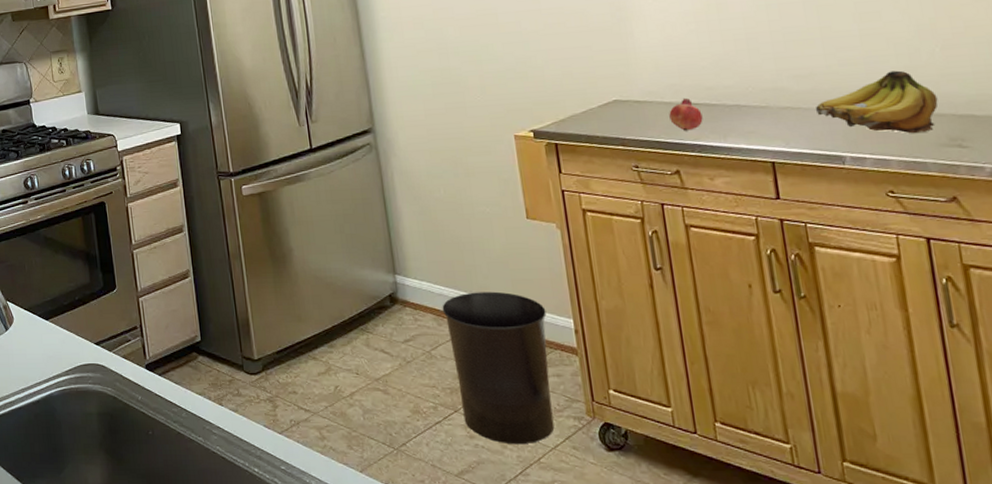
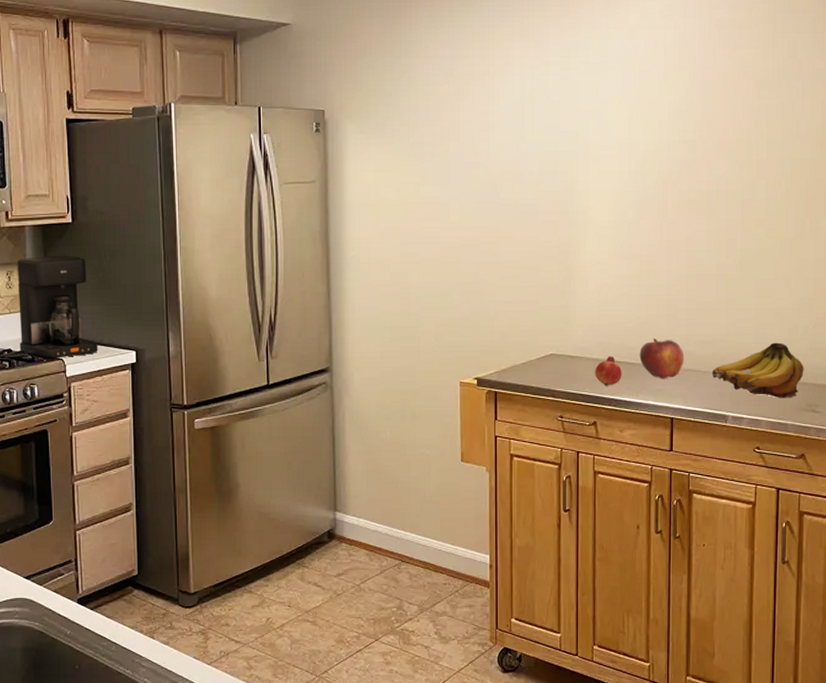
coffee maker: none [66,39,145,137] -> present [17,255,98,360]
waste bin: present [442,291,555,445] -> none [375,529,467,669]
fruit: none [720,75,779,120] -> present [639,338,685,379]

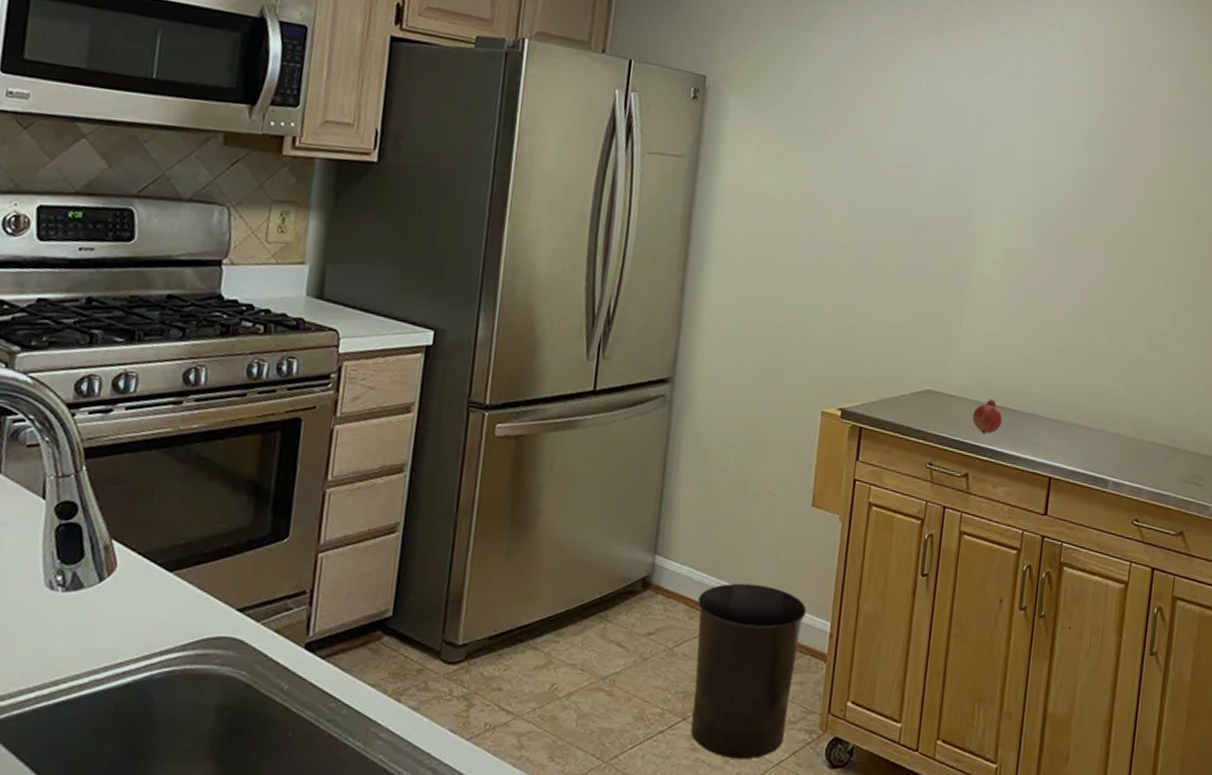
coffee maker: present [17,255,98,360] -> none [281,197,388,330]
waste bin: none [375,529,467,669] -> present [690,583,807,760]
fruit: present [639,338,685,379] -> none [1022,384,1070,432]
fruit: present [711,342,804,399] -> none [1096,403,1192,468]

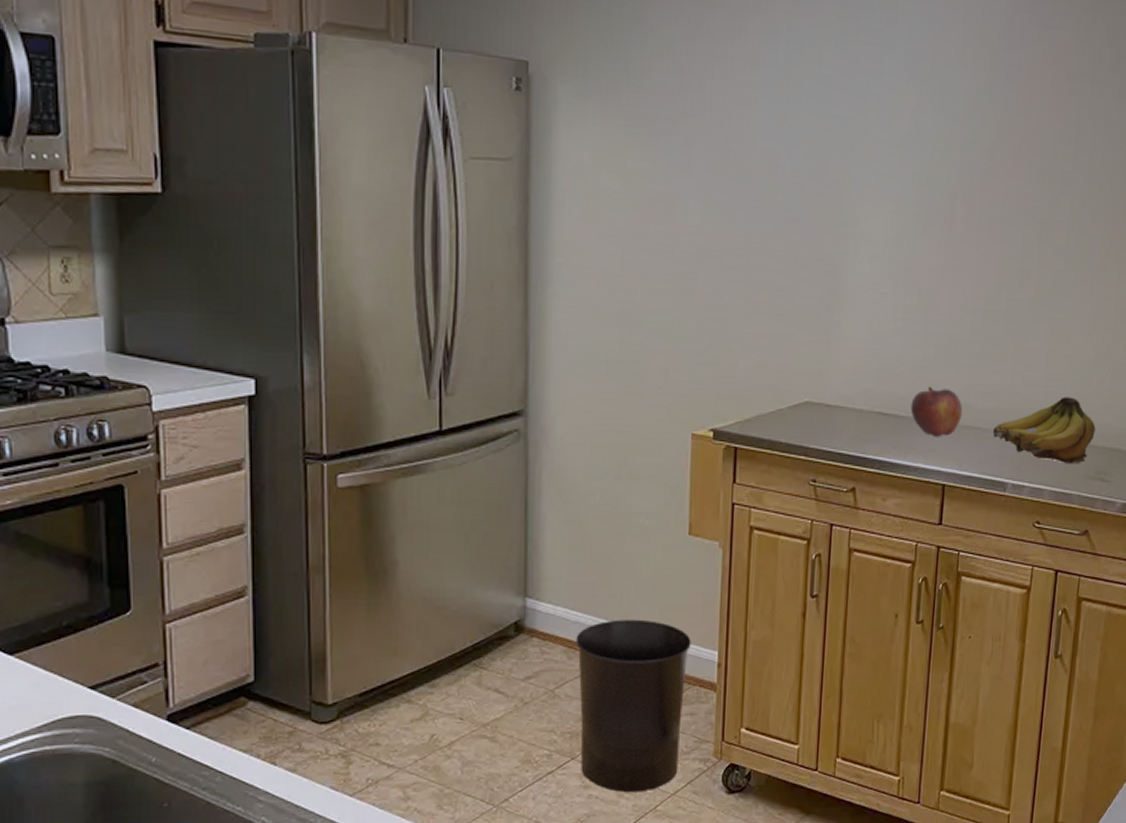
fruit: present [972,398,1002,434] -> none [857,406,889,444]
fruit: none [1022,384,1070,432] -> present [910,386,963,437]
fruit: none [1096,403,1192,468] -> present [992,396,1096,464]

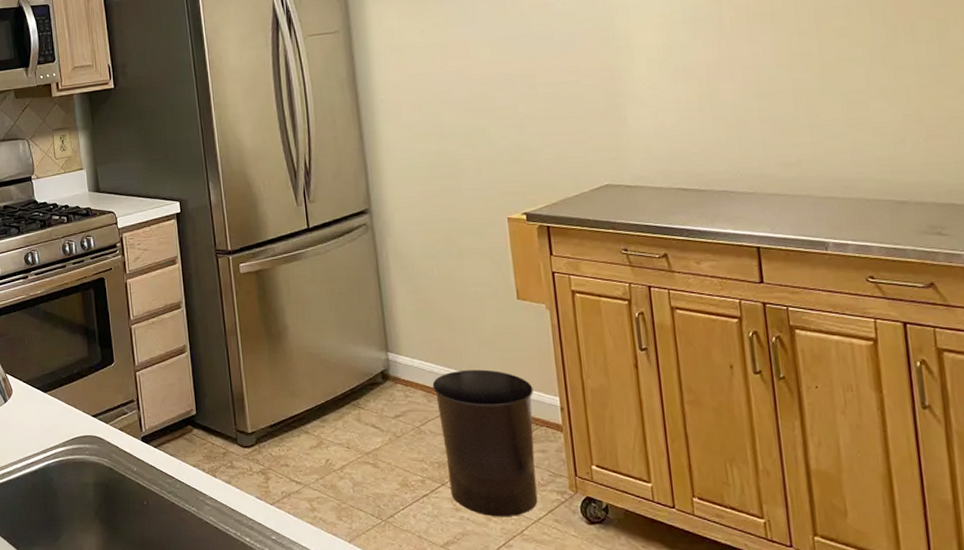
fruit: present [910,386,963,437] -> none [709,162,766,206]
fruit: present [992,396,1096,464] -> none [801,159,920,221]

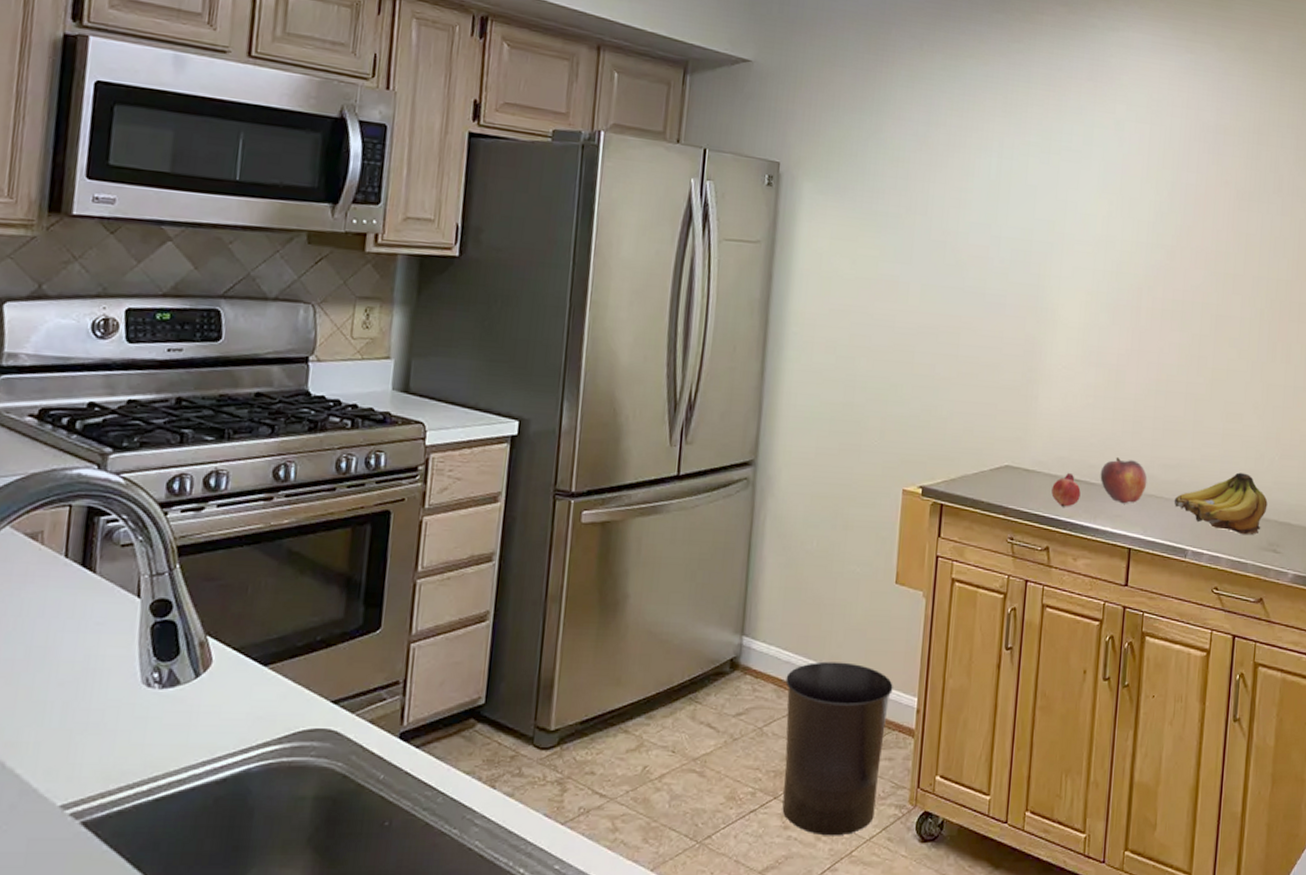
fruit: none [659,183,692,216] -> present [1051,472,1081,507]
fruit: none [709,162,766,206] -> present [1100,456,1148,504]
fruit: none [801,159,920,221] -> present [1174,472,1268,536]

